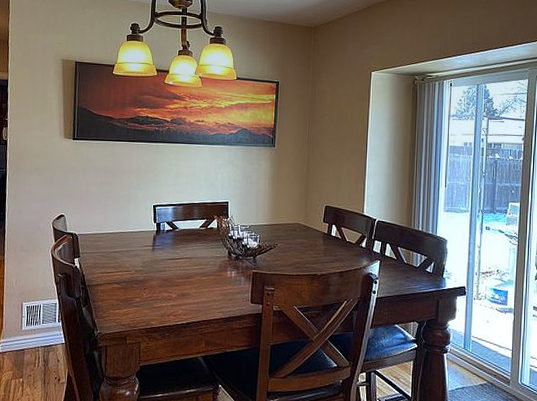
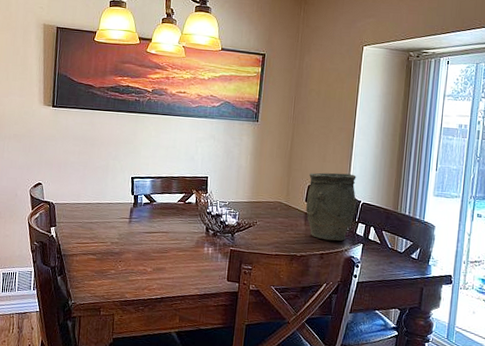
vase: none [323,193,372,259] -> present [305,172,357,241]

